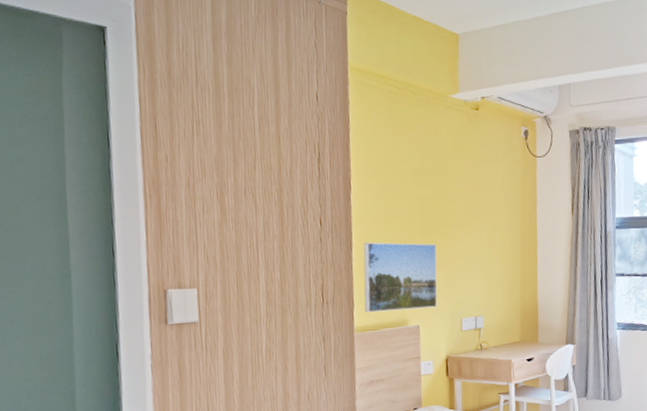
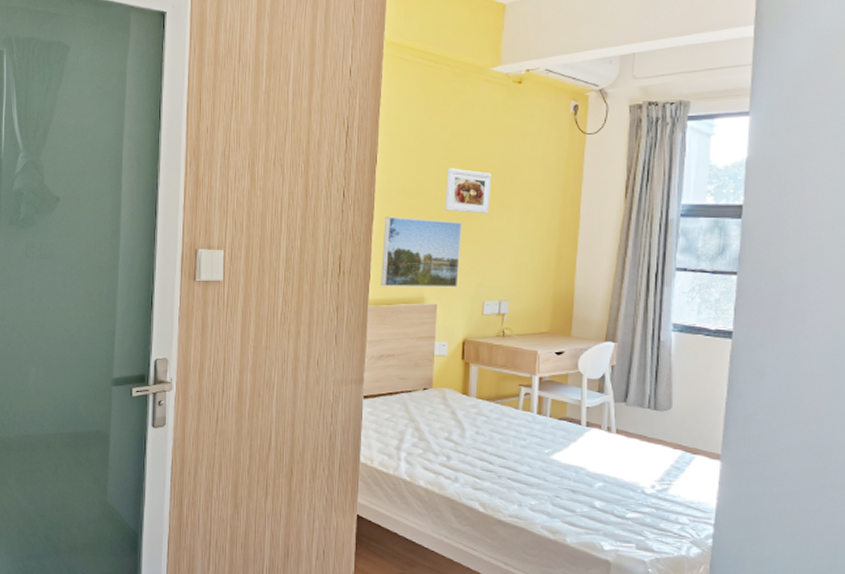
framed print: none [418,192,460,236] -> present [445,168,491,214]

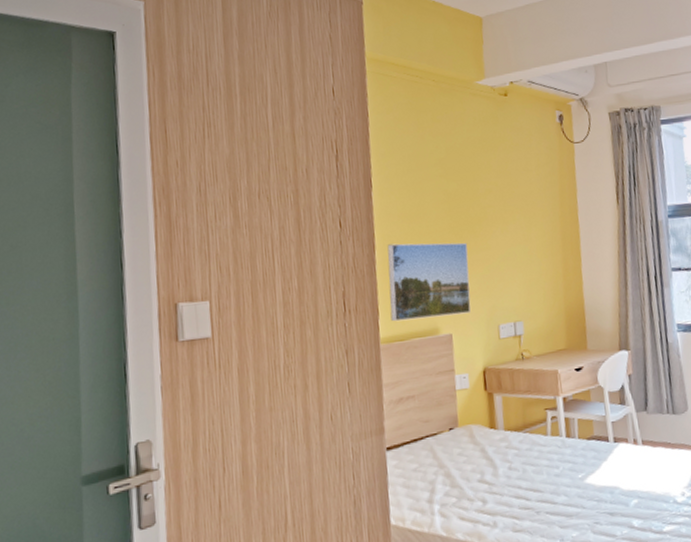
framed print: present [445,168,491,214] -> none [445,186,493,233]

